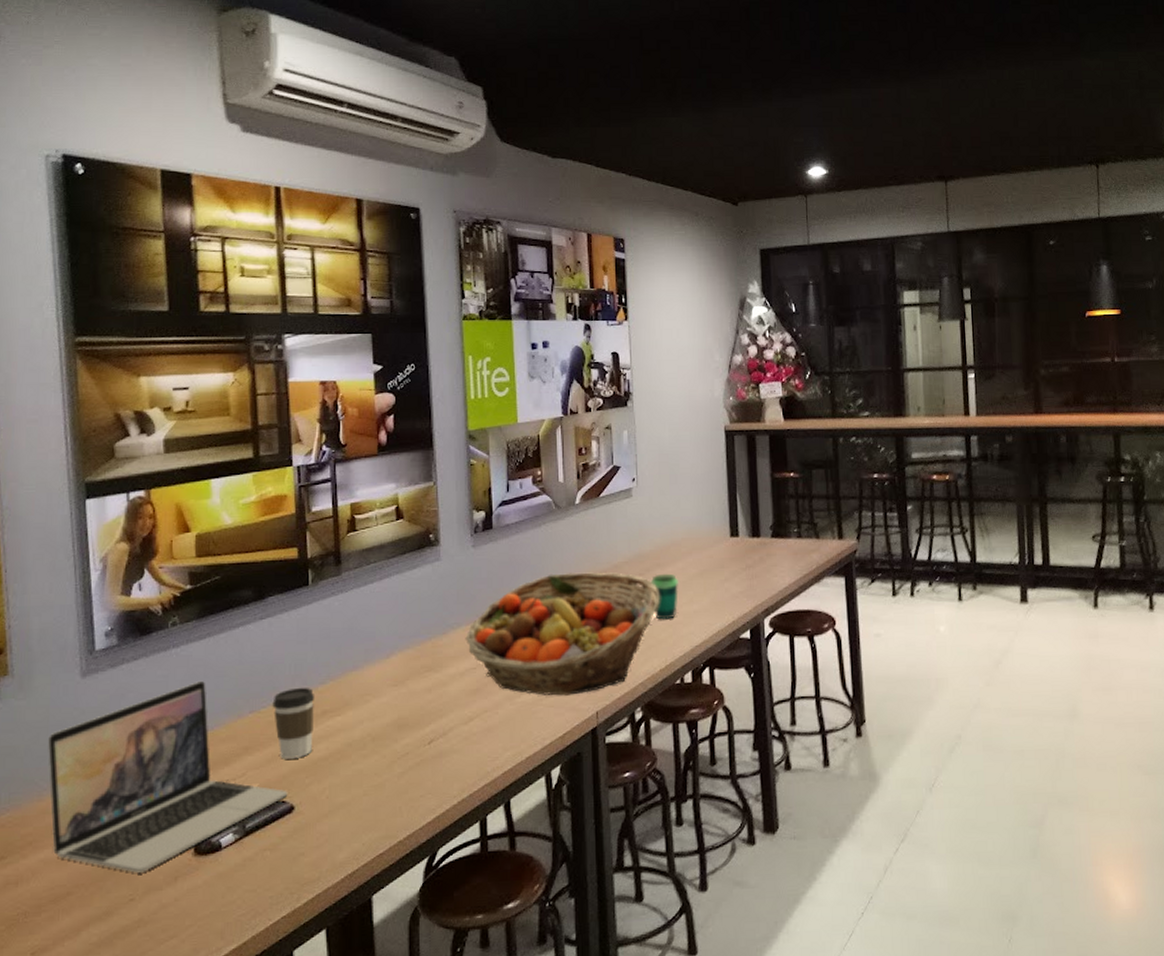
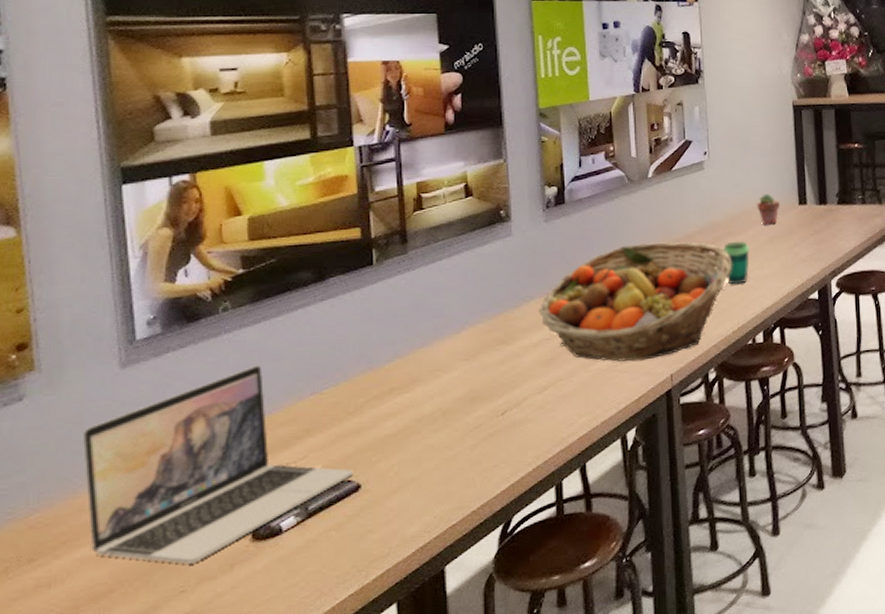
coffee cup: present [272,687,315,759] -> none [335,366,382,439]
potted succulent: none [686,524,710,558] -> present [757,193,780,225]

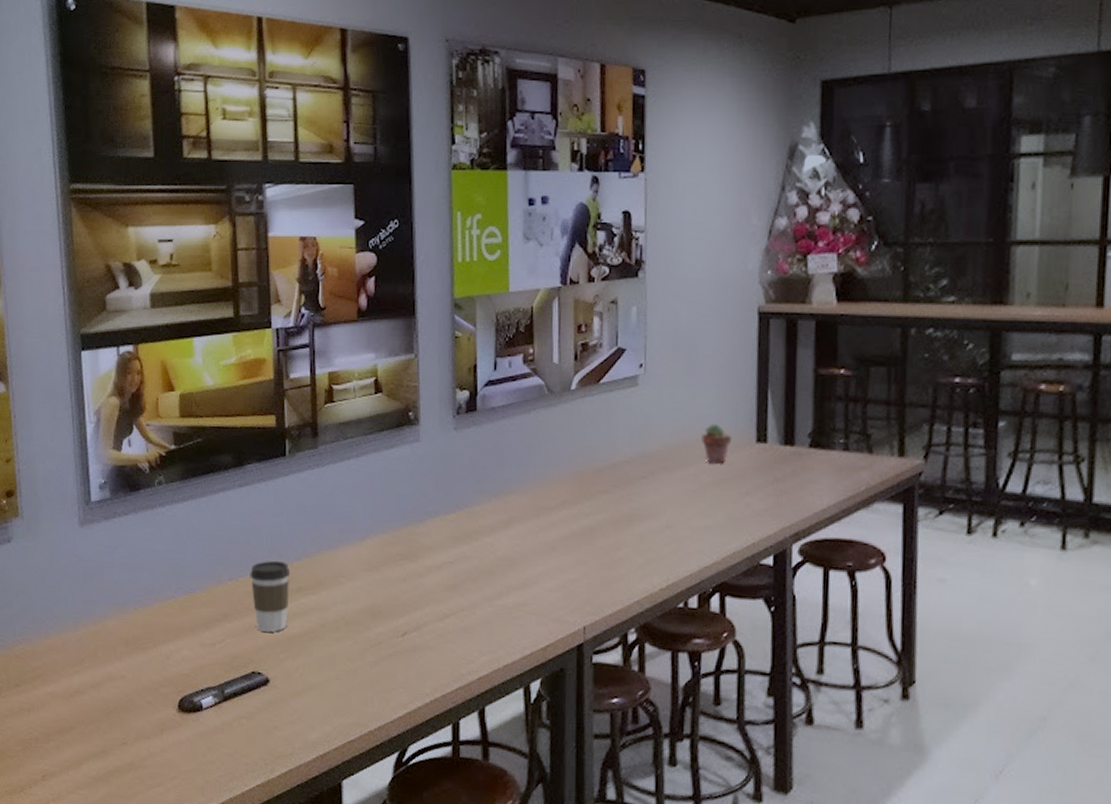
laptop: present [83,364,354,564] -> none [53,542,264,720]
coffee cup: none [335,366,382,439] -> present [250,560,291,632]
fruit basket: present [538,241,732,362] -> none [443,467,665,605]
cup: present [722,241,750,285] -> none [654,478,688,533]

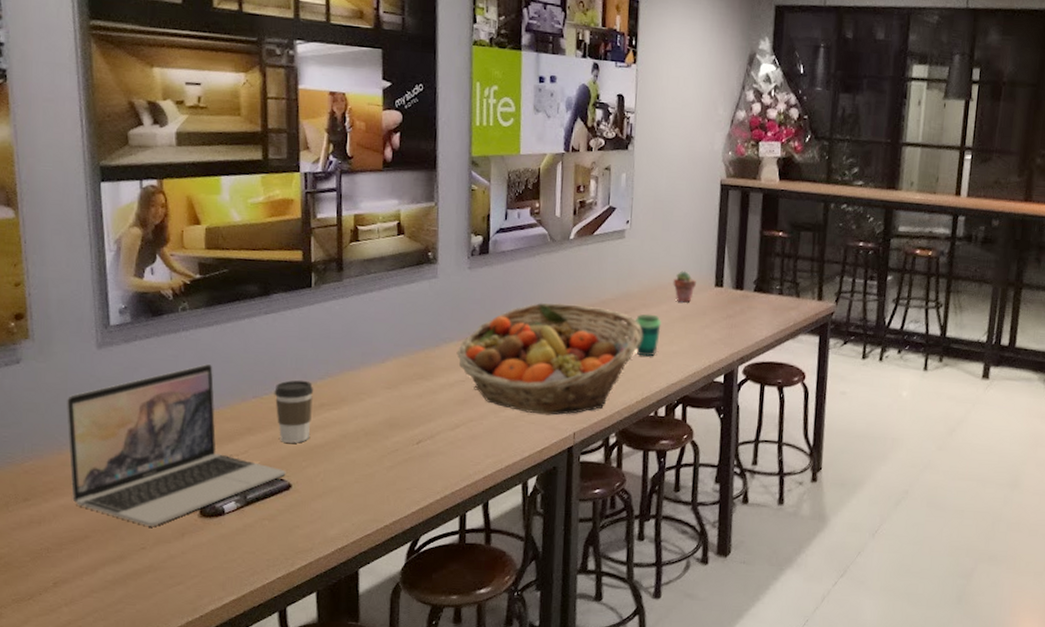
laptop: none [53,542,264,720] -> present [67,363,286,526]
fruit basket: none [443,467,665,605] -> present [456,302,643,415]
cup: none [654,478,688,533] -> present [634,314,661,357]

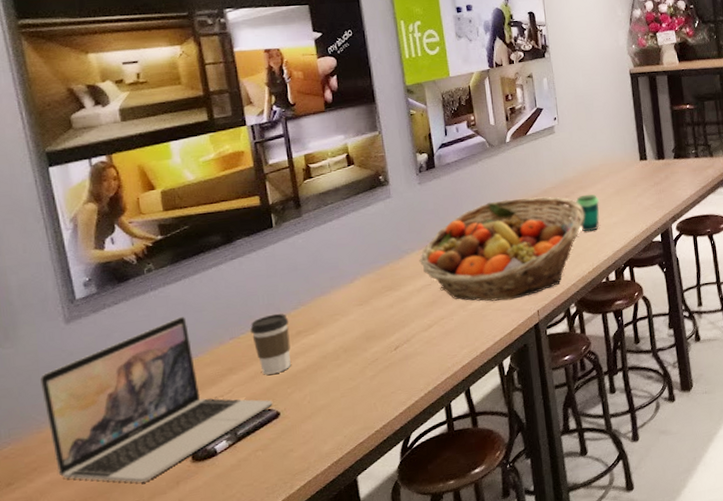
potted succulent: present [673,271,696,303] -> none [603,152,623,180]

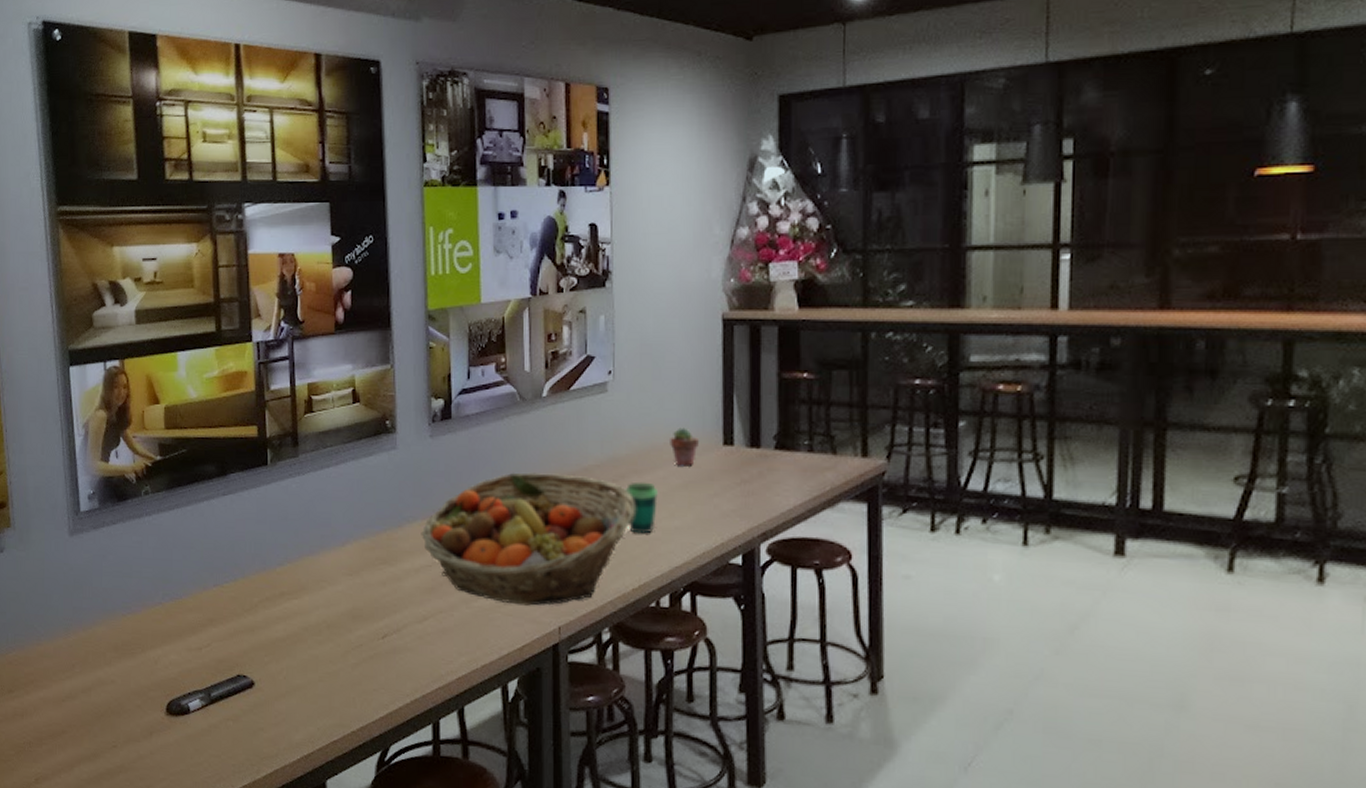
laptop: present [40,316,273,483] -> none [44,549,249,723]
coffee cup: present [250,313,291,375] -> none [234,566,274,636]
potted succulent: none [603,152,623,180] -> present [670,427,699,467]

